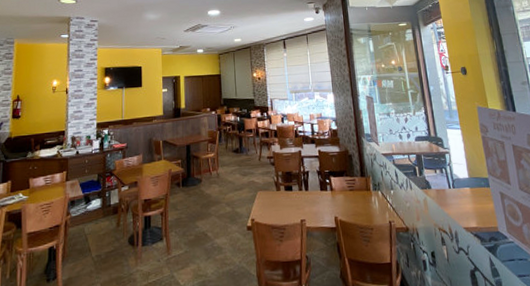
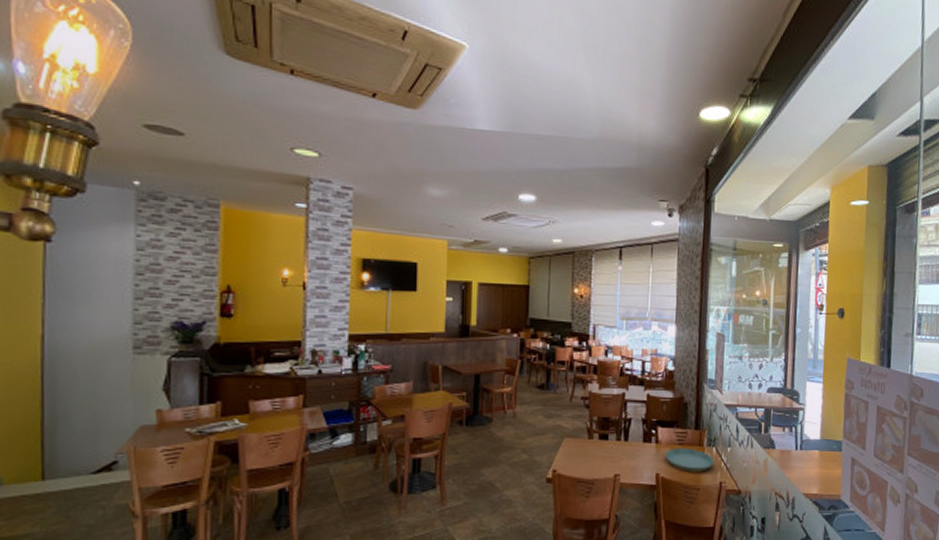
saucer: none [340,193,381,214] -> present [665,448,714,472]

